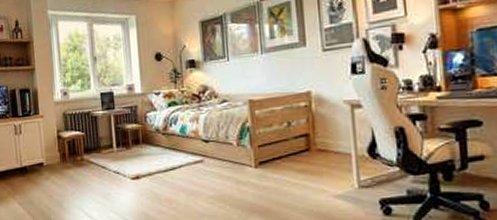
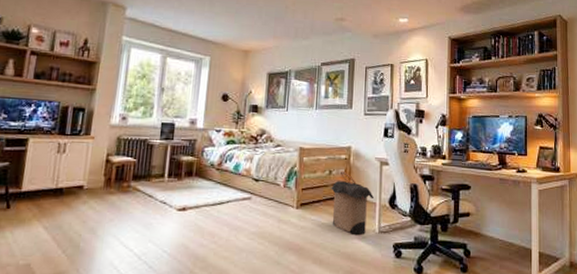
laundry hamper: none [291,121,347,192] -> present [330,171,373,235]

